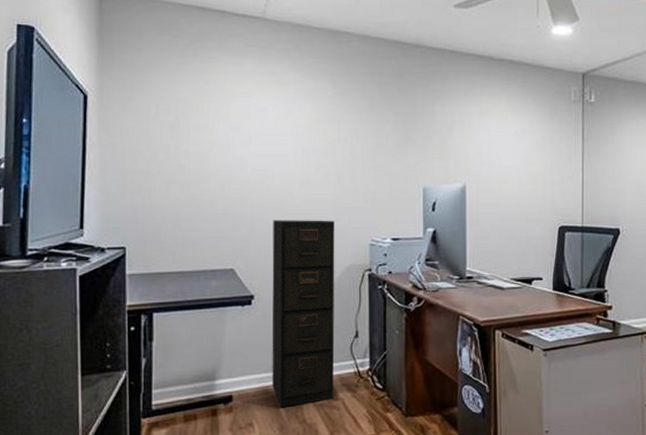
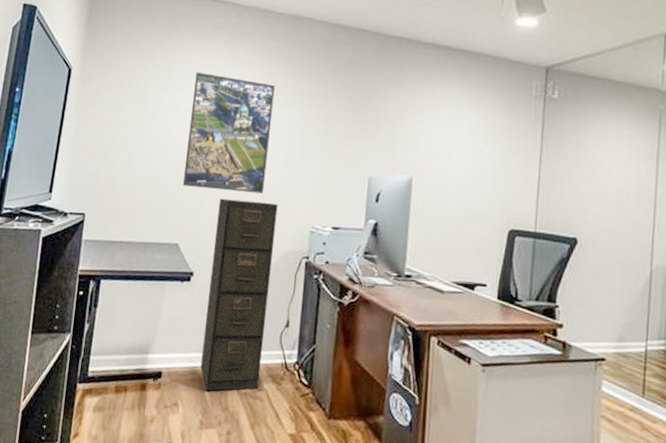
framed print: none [231,92,319,212] -> present [182,71,275,194]

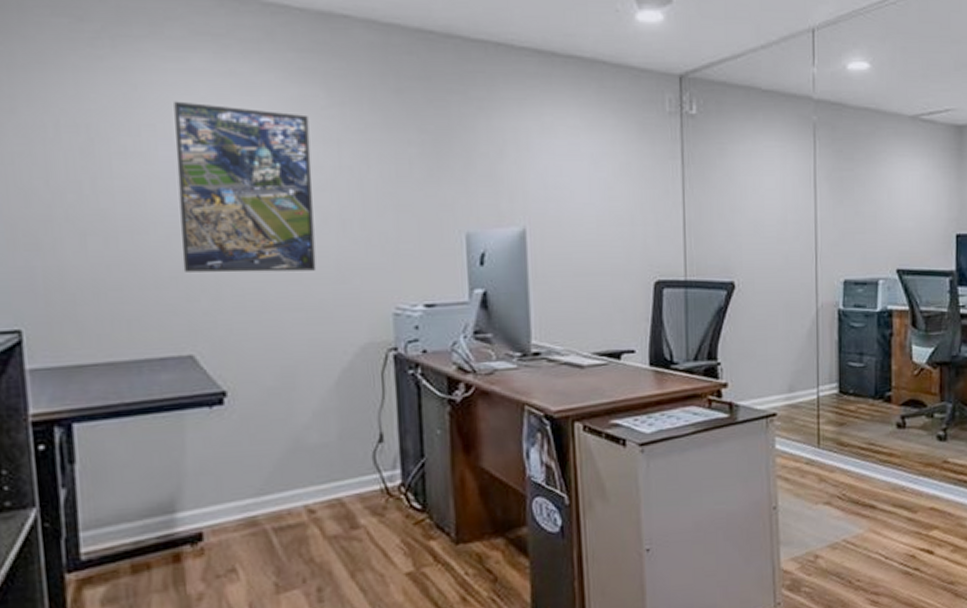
filing cabinet: present [200,198,278,391] -> none [248,282,353,545]

